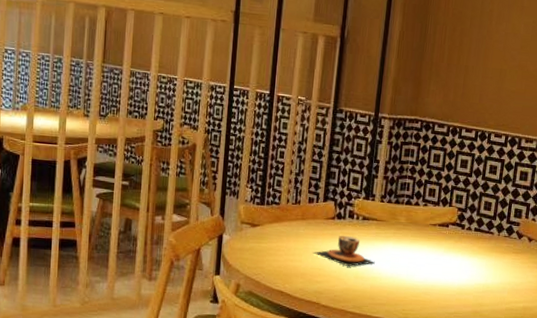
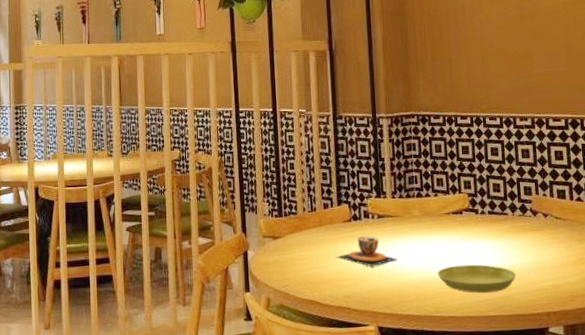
saucer: none [412,276,490,307] -> present [437,264,517,293]

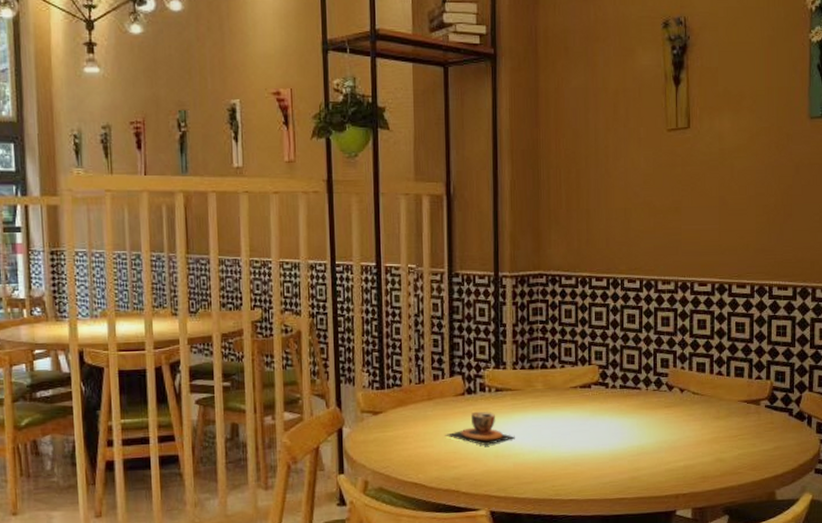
saucer: present [437,264,517,293] -> none [559,443,646,475]

